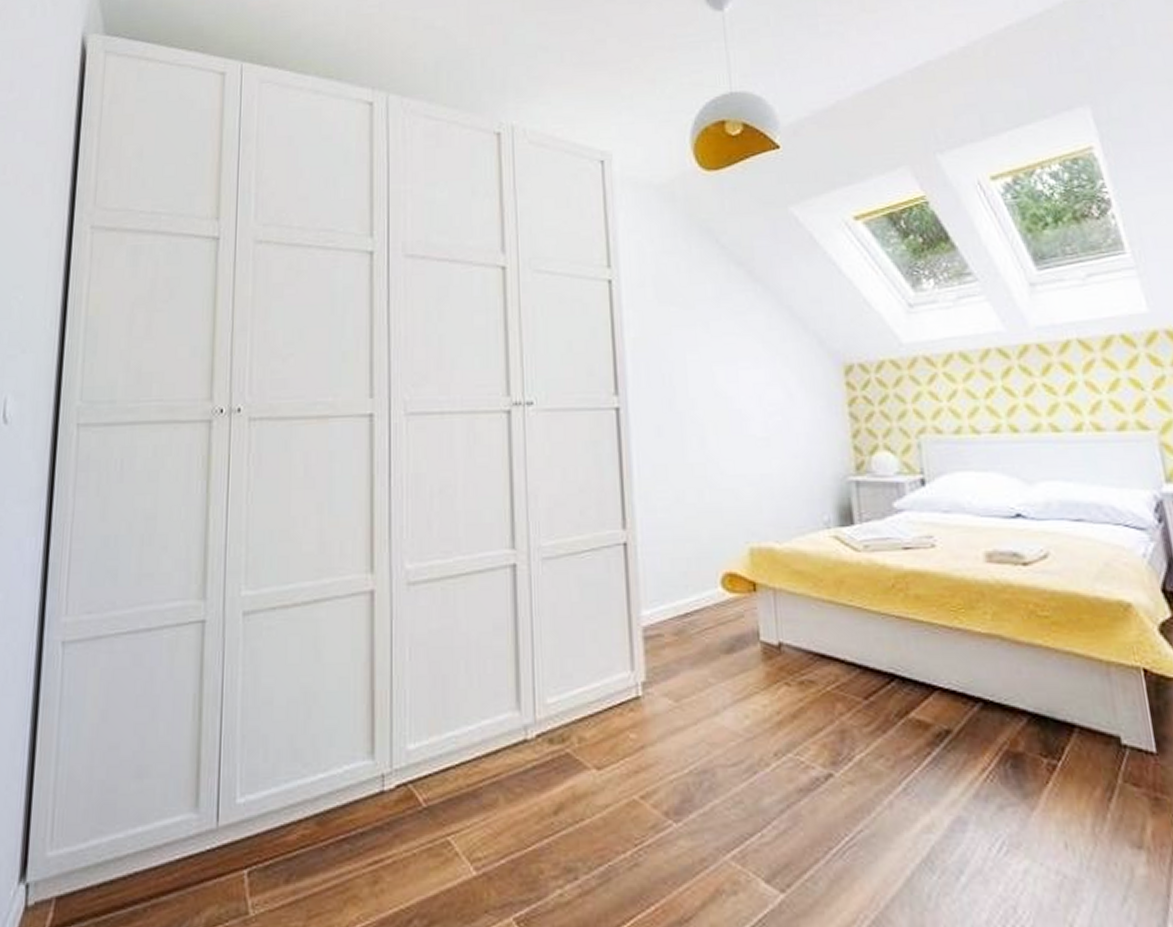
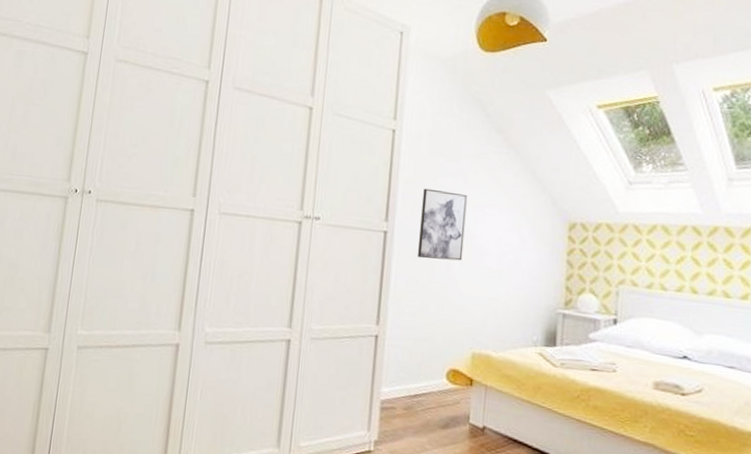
wall art: none [657,346,719,436] -> present [417,188,468,261]

